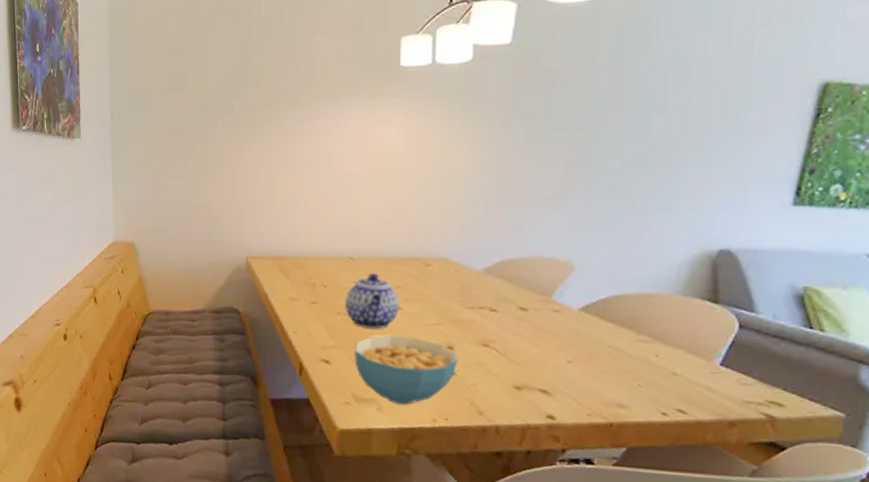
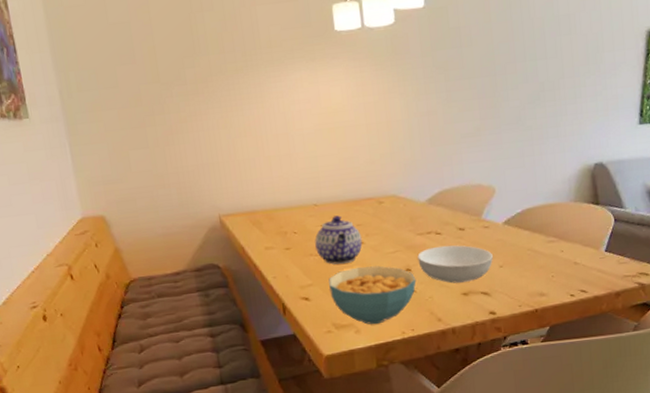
serving bowl: none [463,325,560,374] -> present [417,245,493,284]

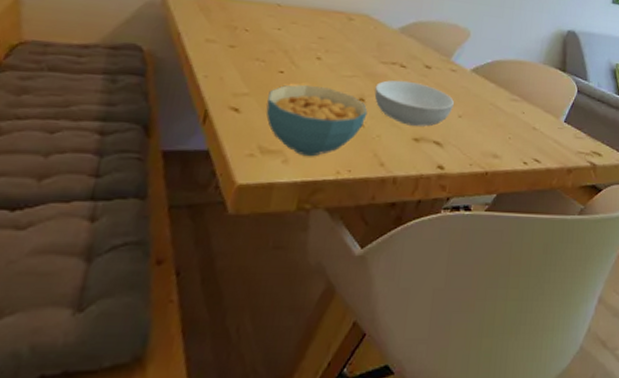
teapot: present [315,215,363,265] -> none [264,22,321,78]

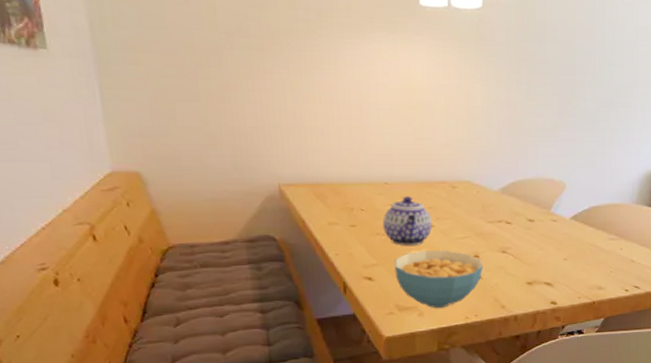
teapot: none [264,22,321,78] -> present [383,196,432,246]
serving bowl: present [374,80,454,127] -> none [487,235,558,273]

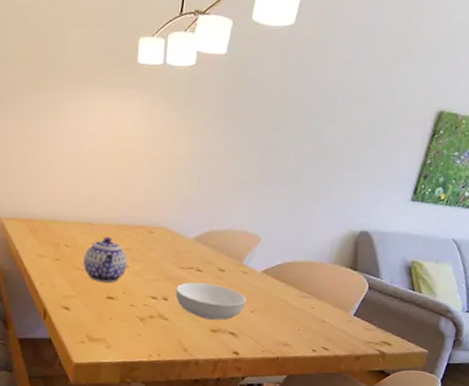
cereal bowl: present [394,250,484,309] -> none [89,288,171,344]
serving bowl: none [487,235,558,273] -> present [175,282,246,320]

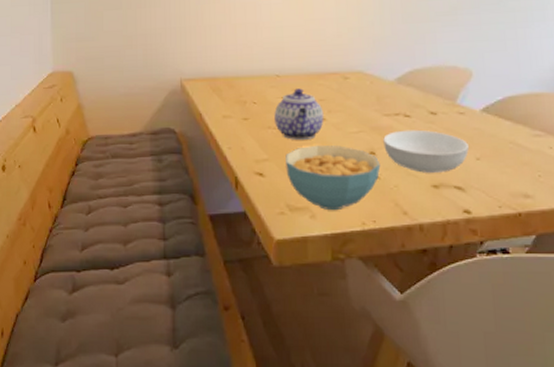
cereal bowl: none [89,288,171,344] -> present [285,145,381,211]

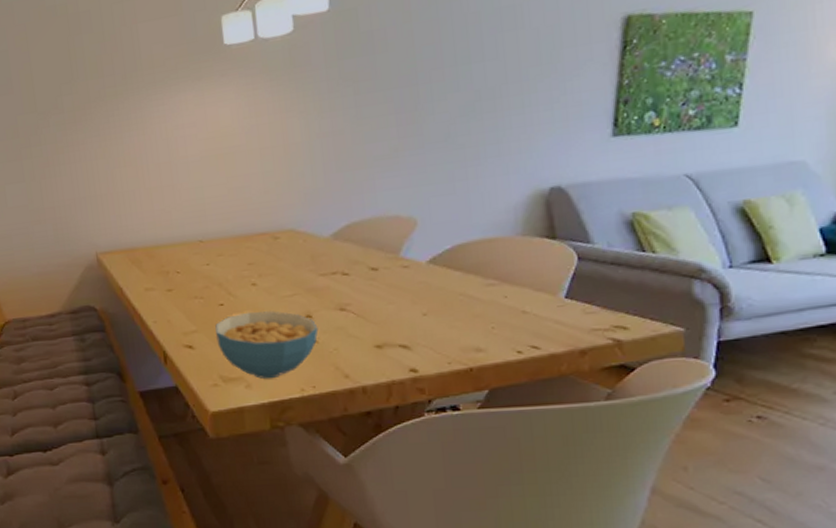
teapot: present [274,88,324,140] -> none [200,253,255,309]
serving bowl: present [383,129,469,173] -> none [320,288,414,334]

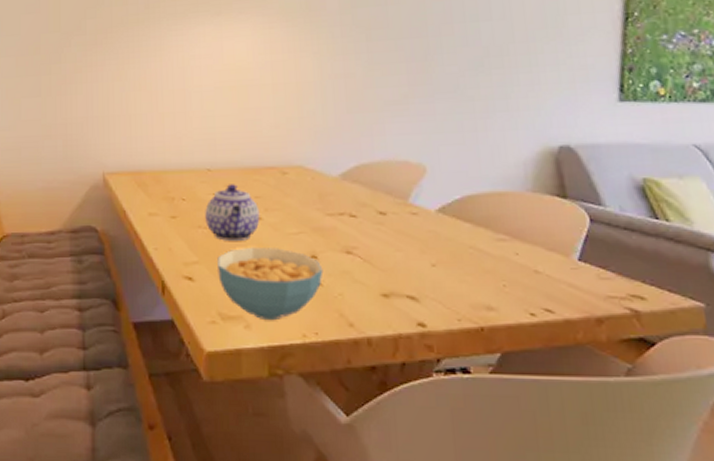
teapot: none [200,253,255,309] -> present [205,184,260,241]

